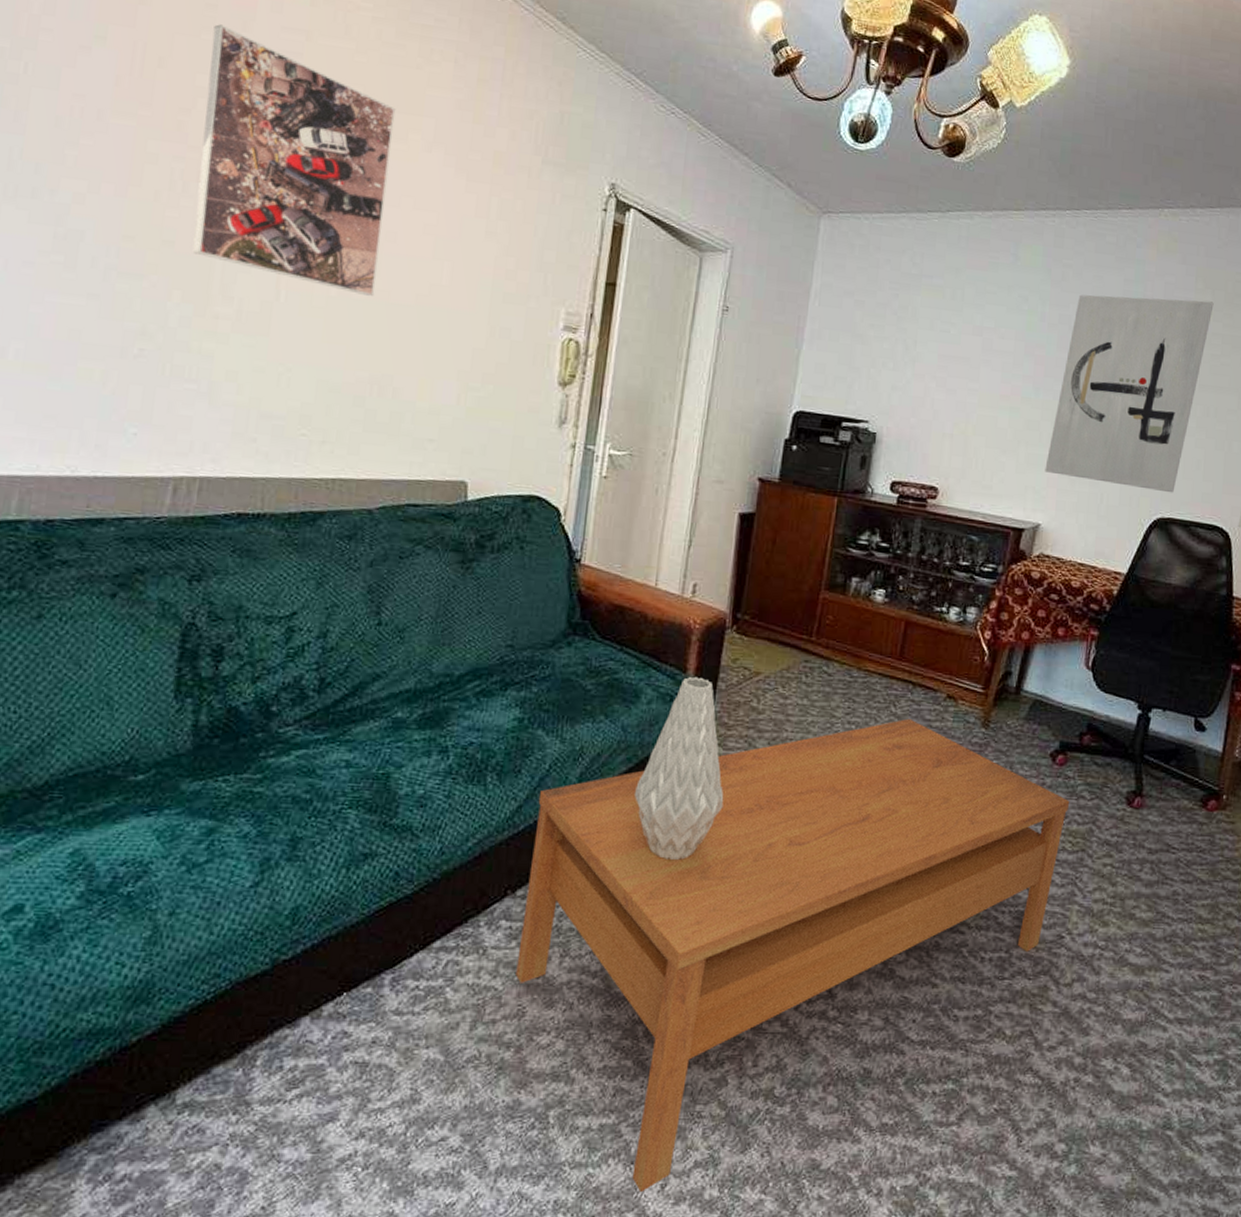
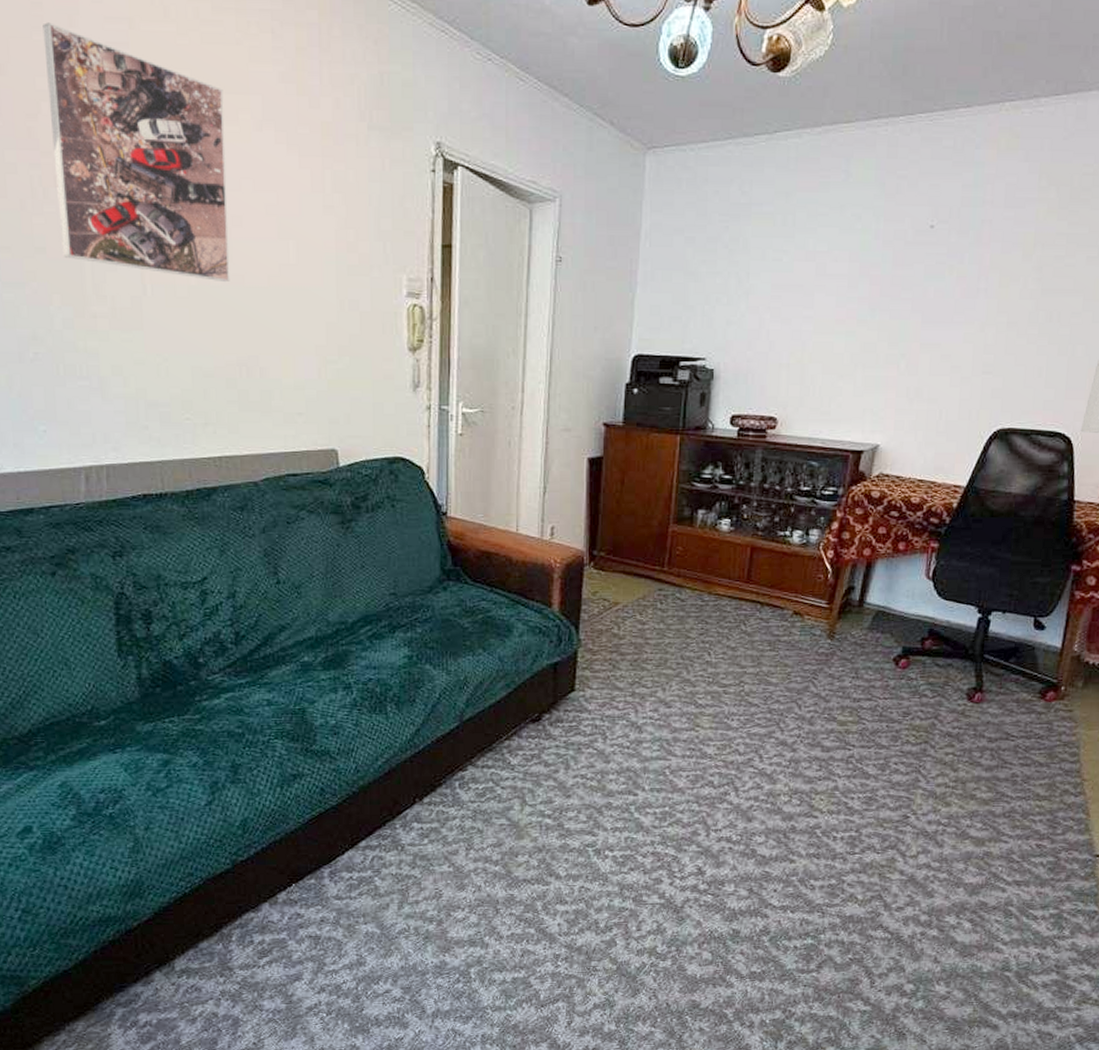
coffee table: present [516,718,1070,1193] -> none [430,635,913,1028]
vase: present [635,676,724,861] -> none [516,610,595,768]
wall art: present [1045,294,1214,493] -> none [882,199,1059,403]

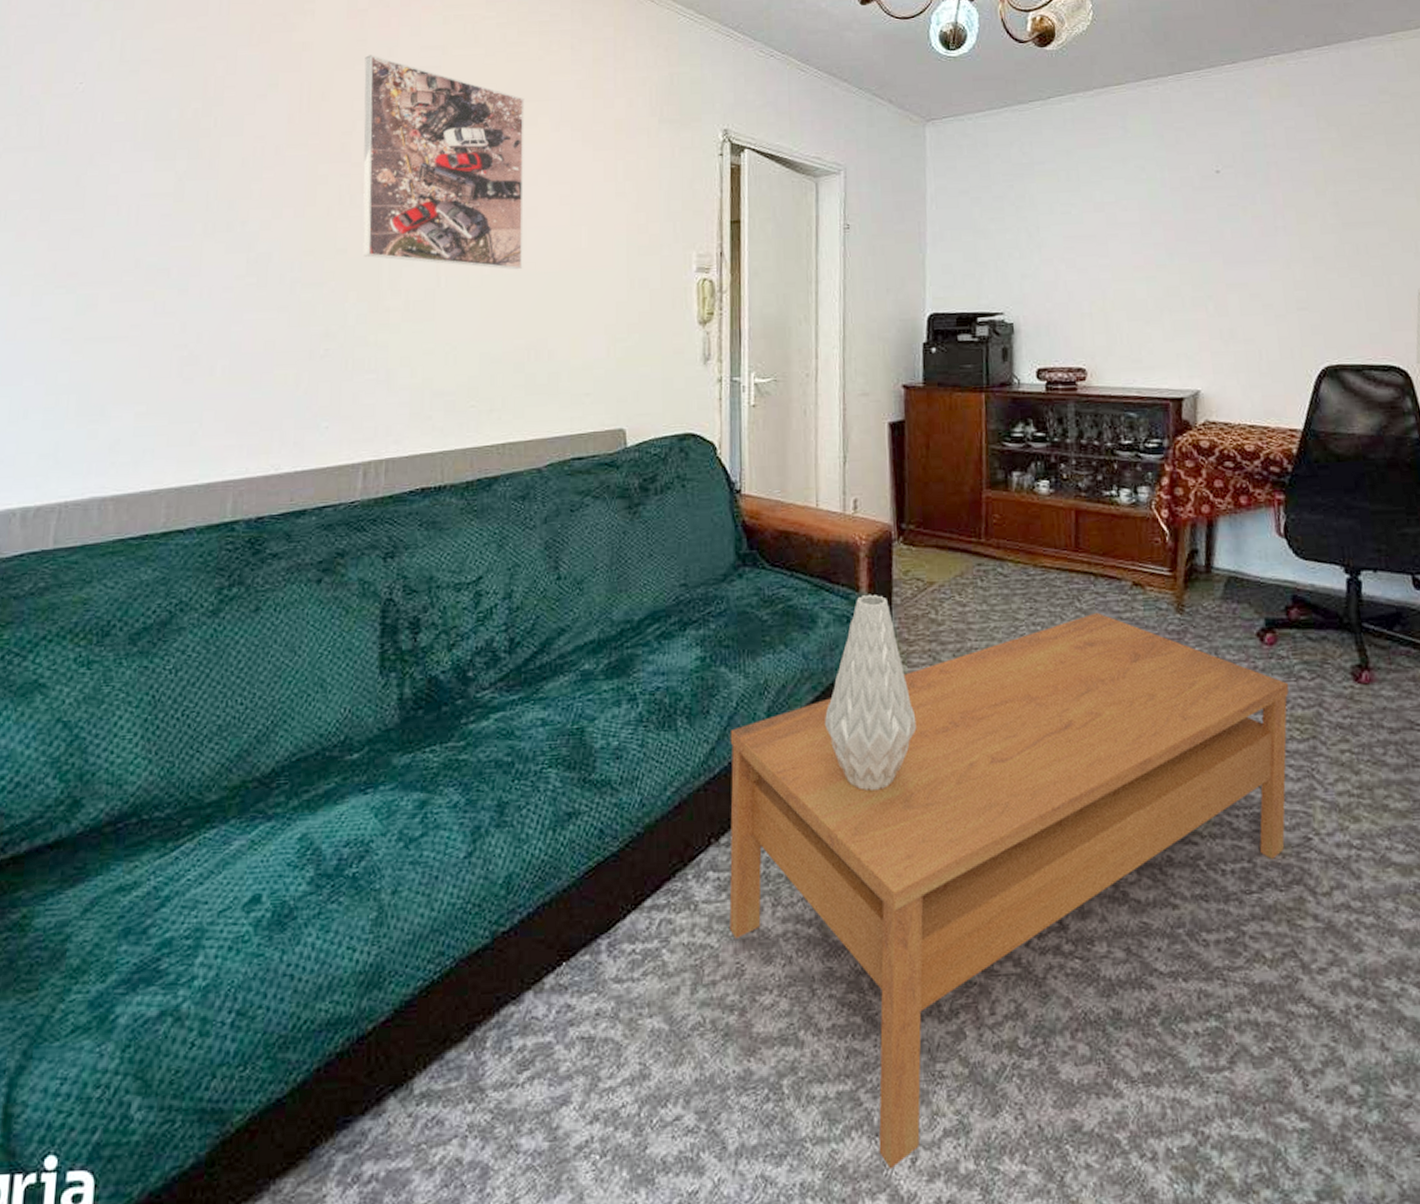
coffee table: none [430,635,913,1028] -> present [729,612,1289,1170]
vase: none [516,610,595,768] -> present [825,594,917,792]

